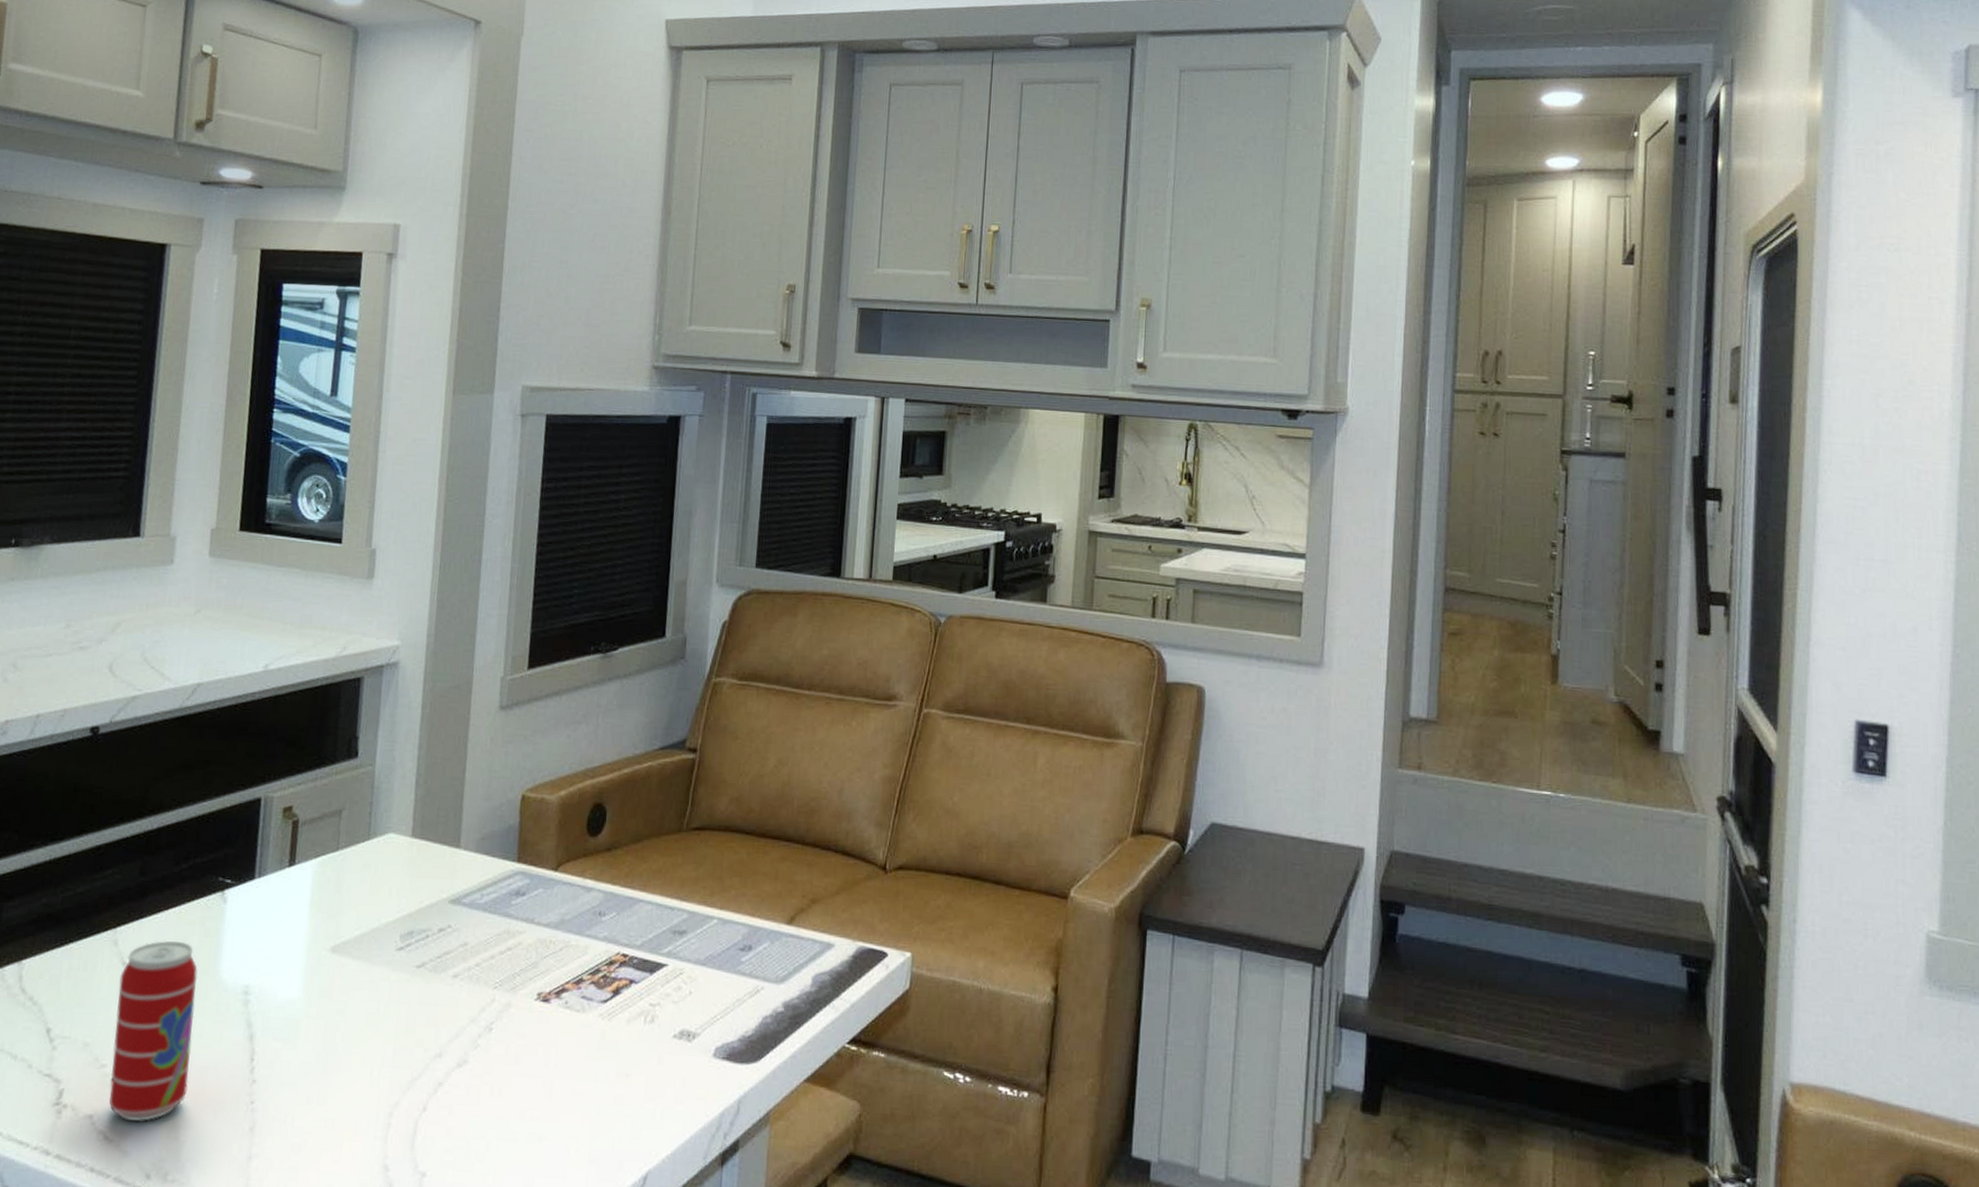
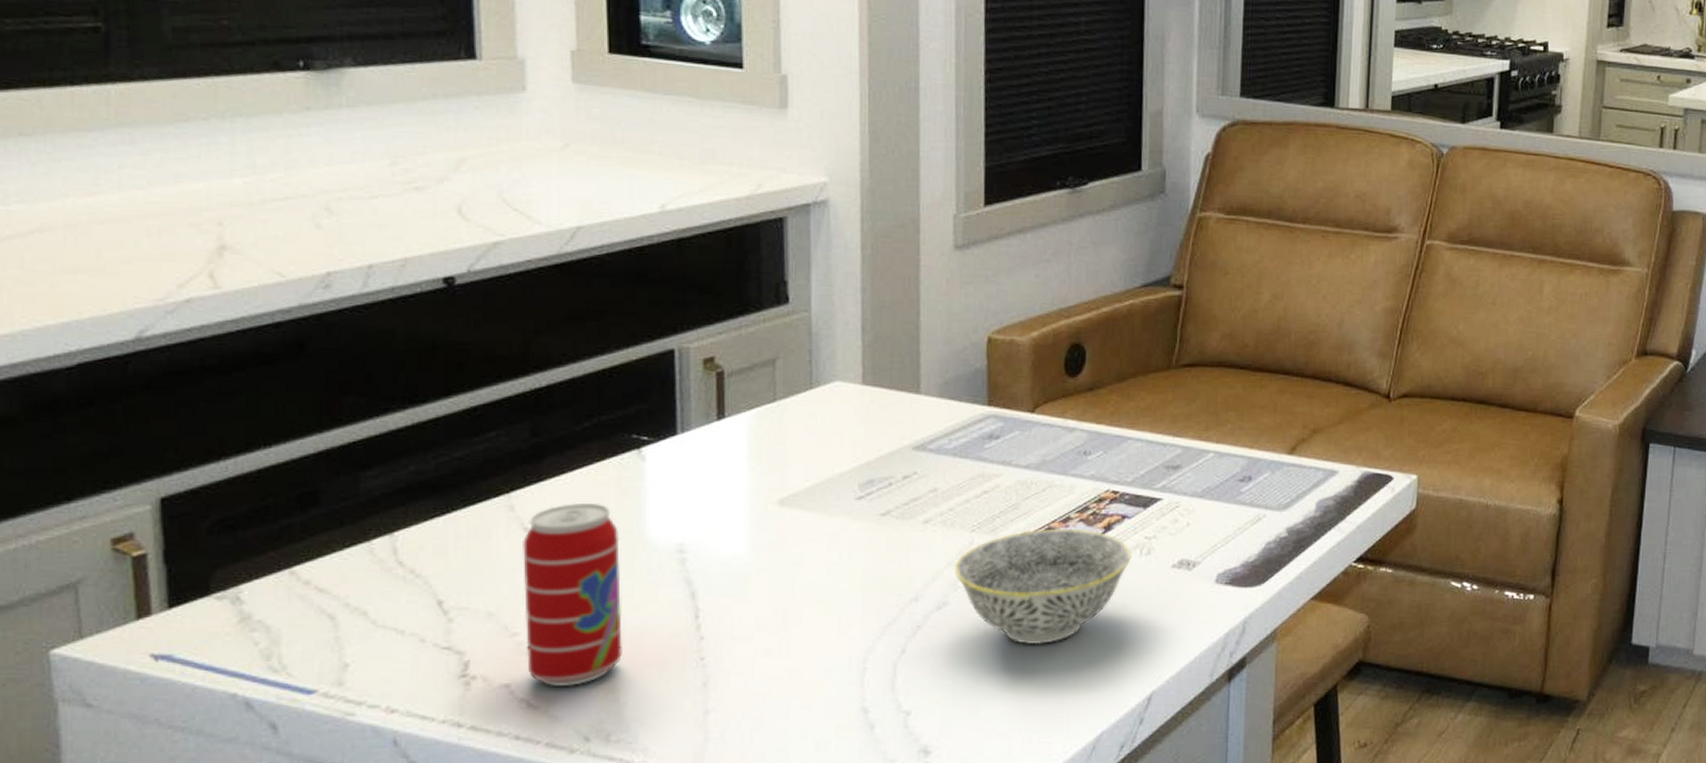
bowl: none [475,989,637,1112] -> present [954,528,1131,645]

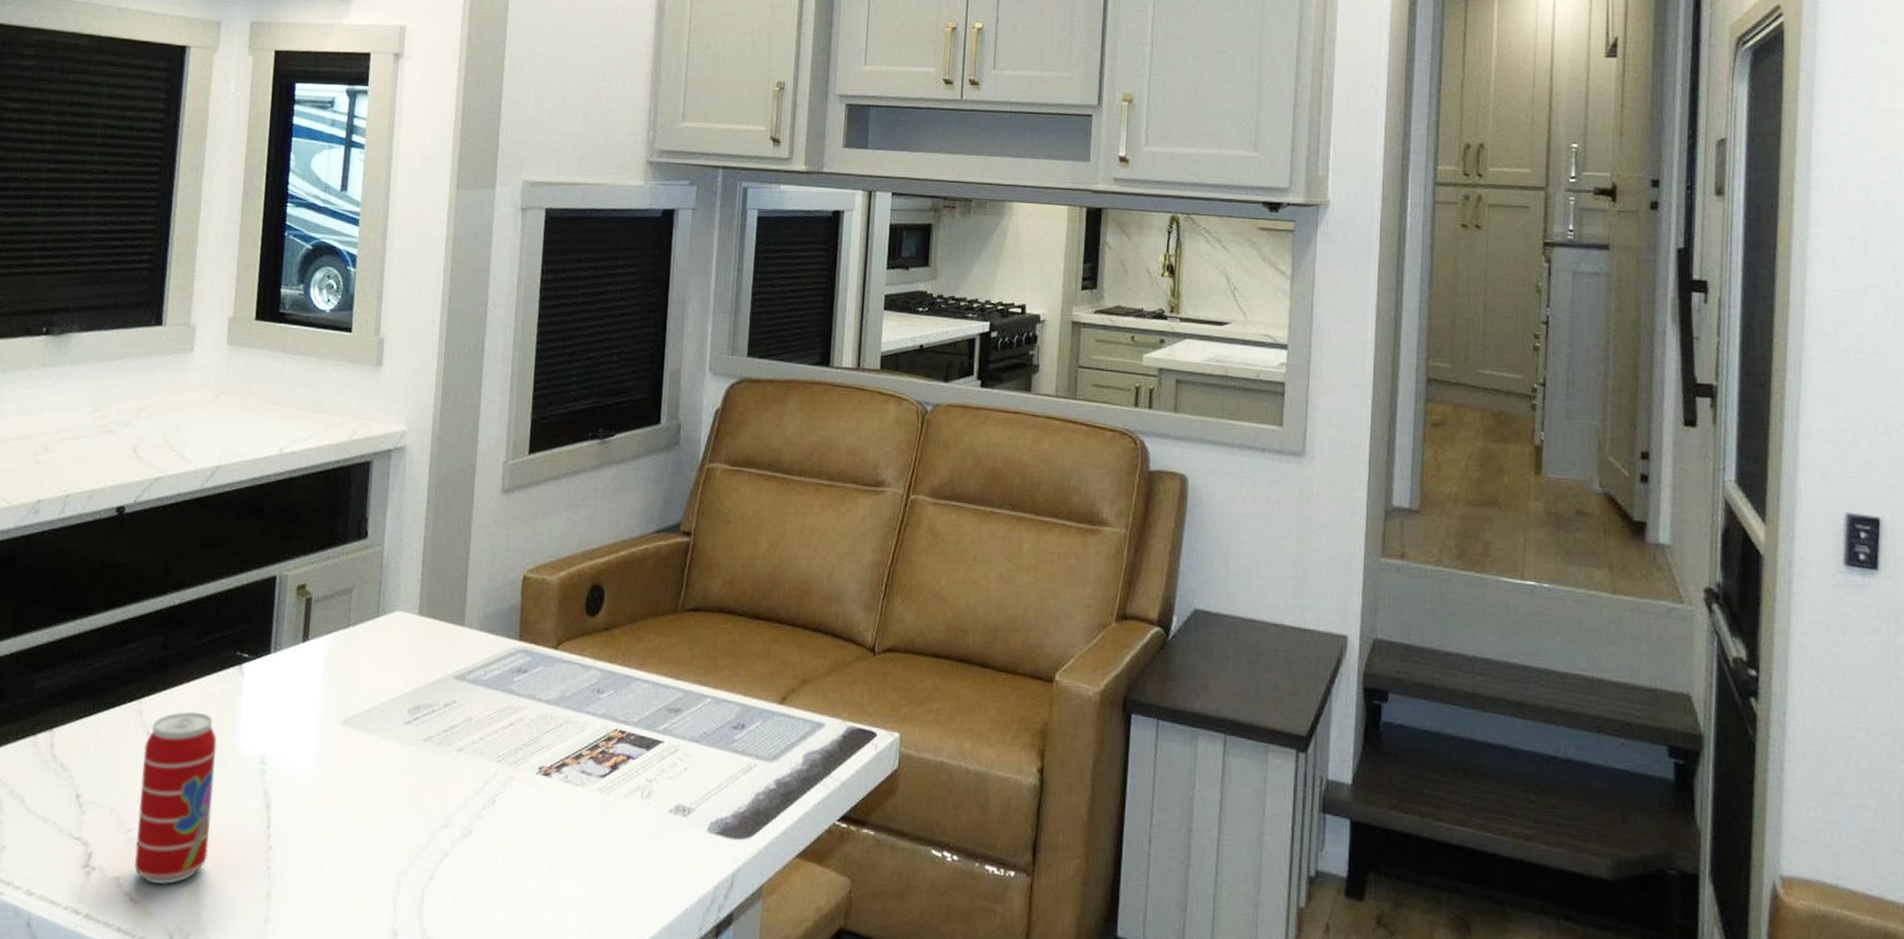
bowl: present [954,528,1131,645] -> none [480,764,634,882]

